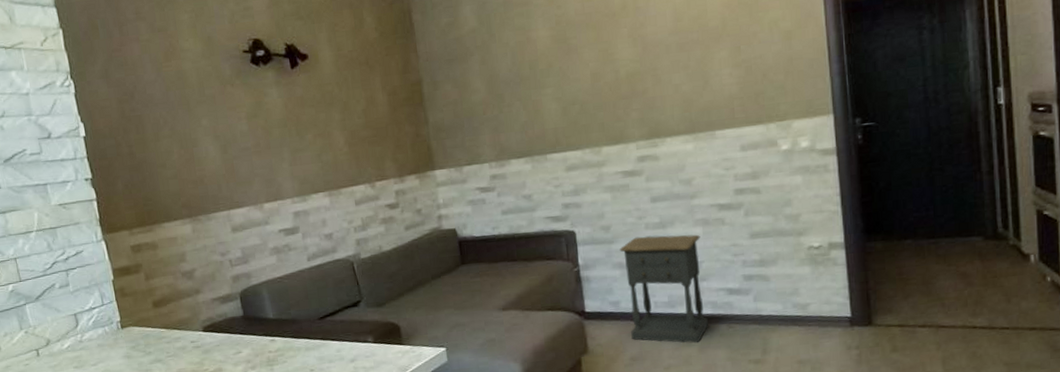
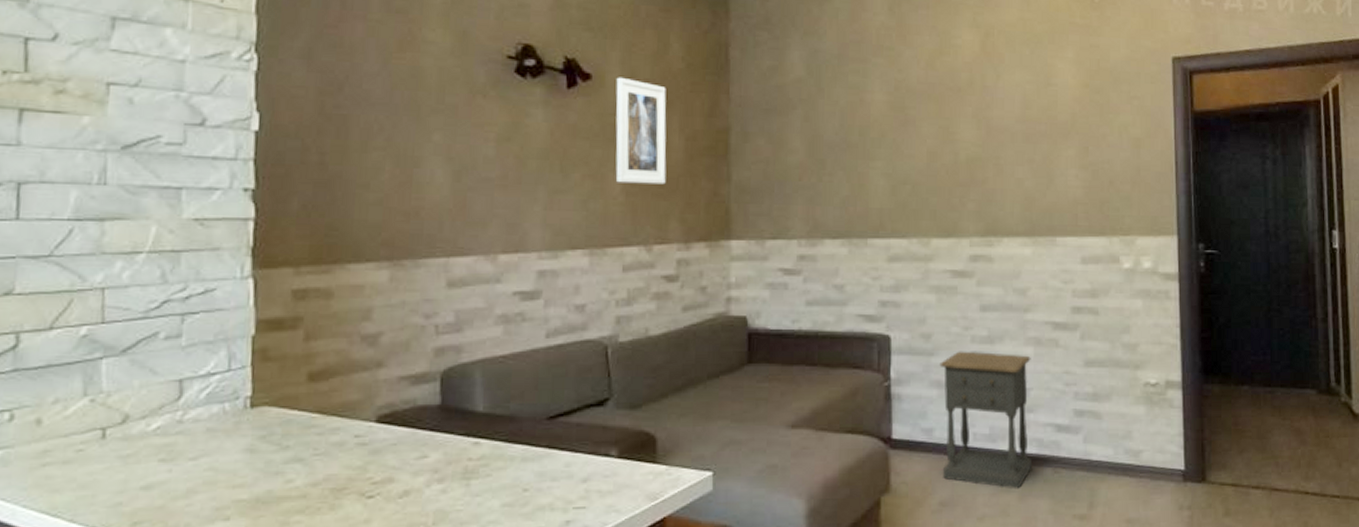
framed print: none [327,52,378,138] -> present [615,77,667,185]

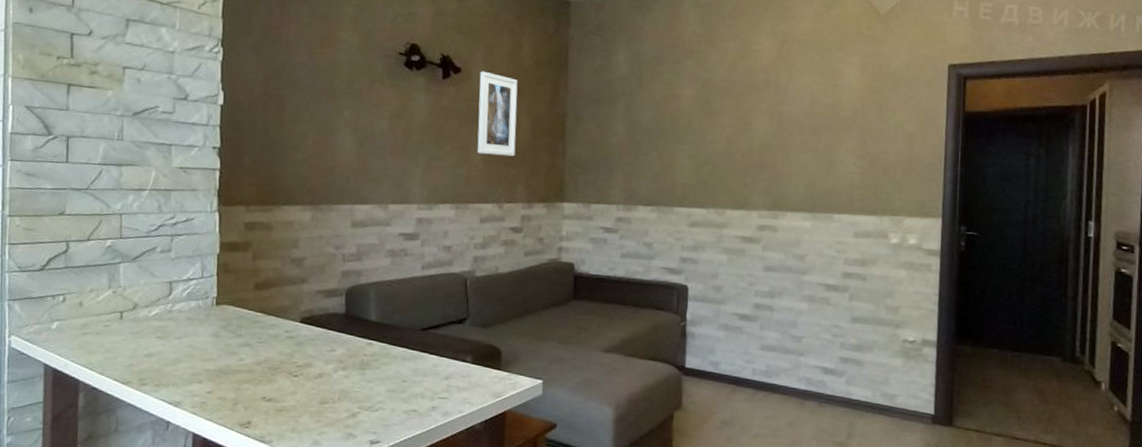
nightstand: present [939,351,1031,490] -> none [725,302,805,417]

